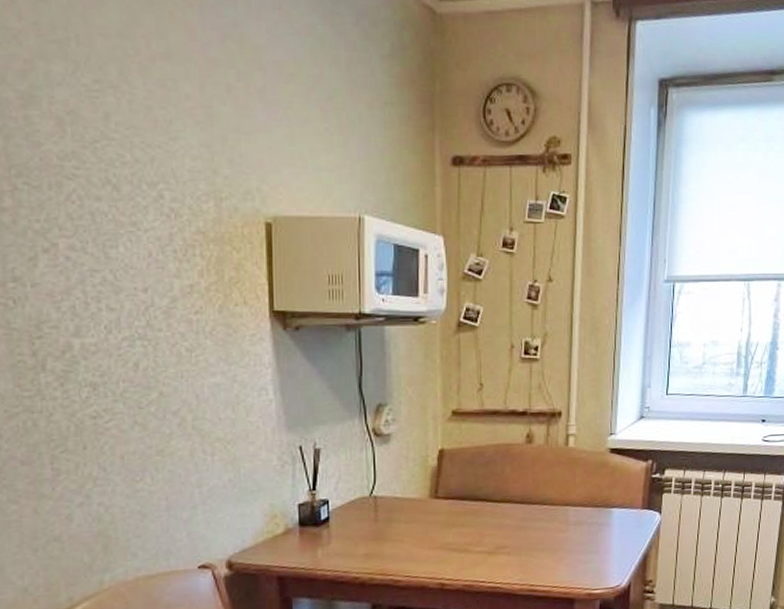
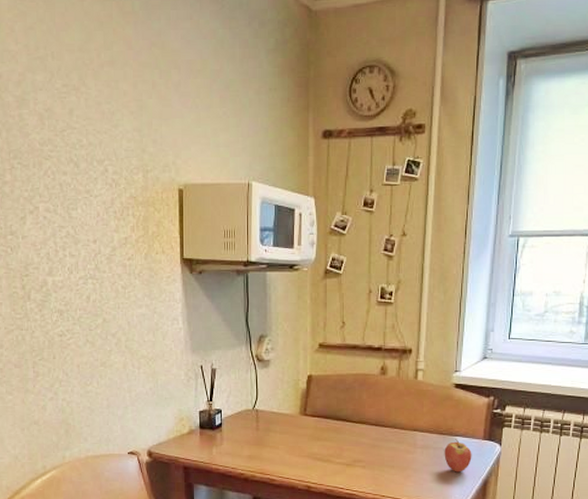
fruit: none [600,511,630,549] -> present [444,439,472,473]

